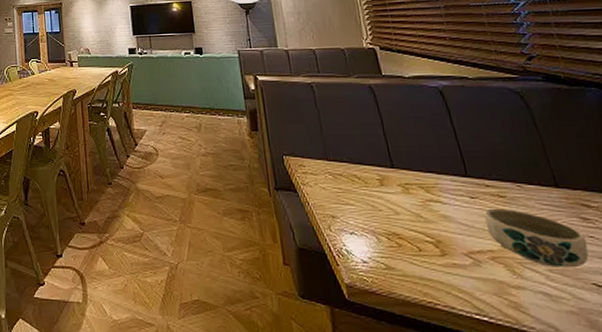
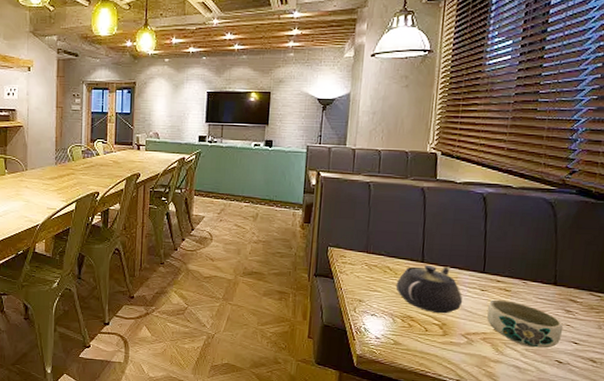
teapot: none [369,170,454,229] -> present [395,264,463,314]

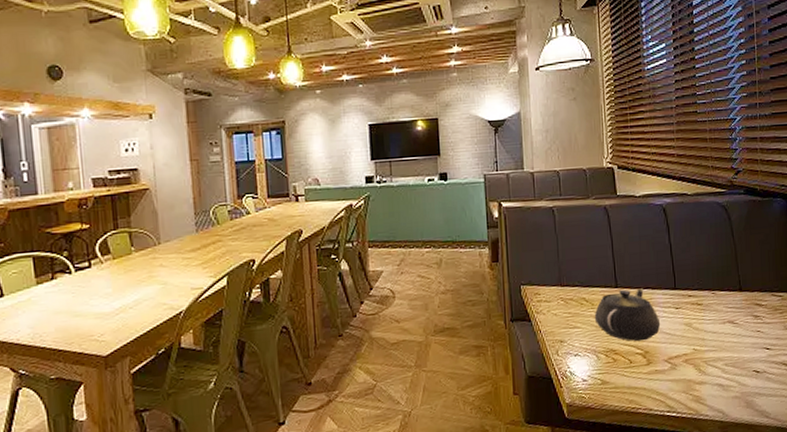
bowl: present [487,299,564,349] -> none [684,314,755,362]

